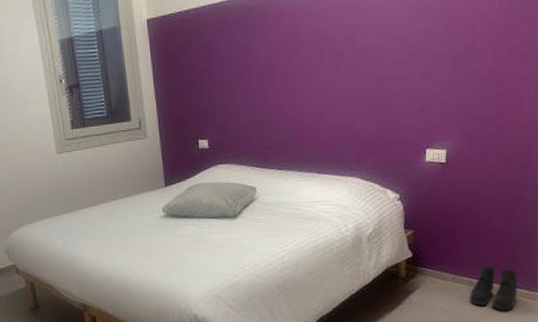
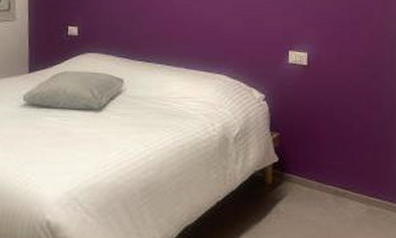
boots: present [470,265,518,311] -> none [336,173,382,224]

